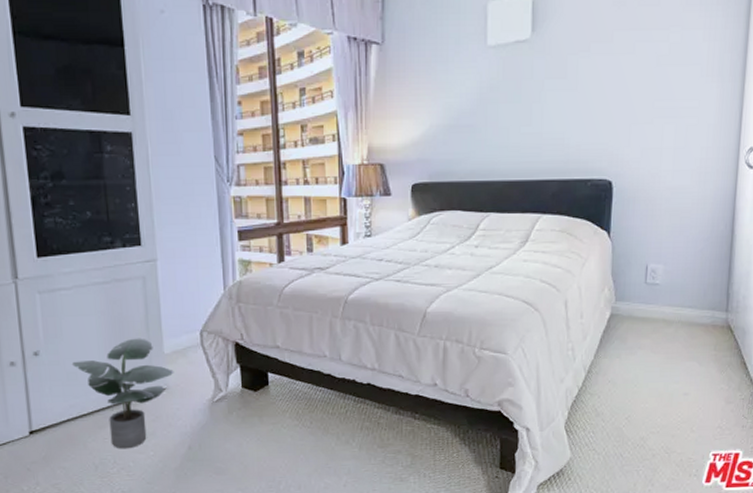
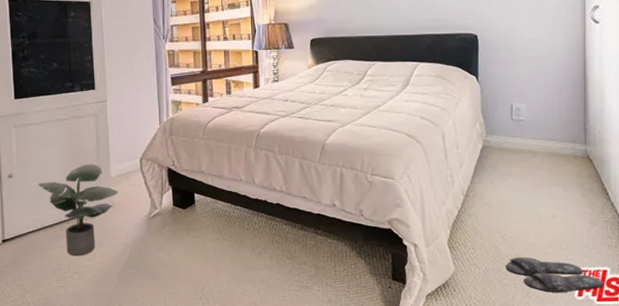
slippers: none [628,440,734,480] -> present [505,256,603,293]

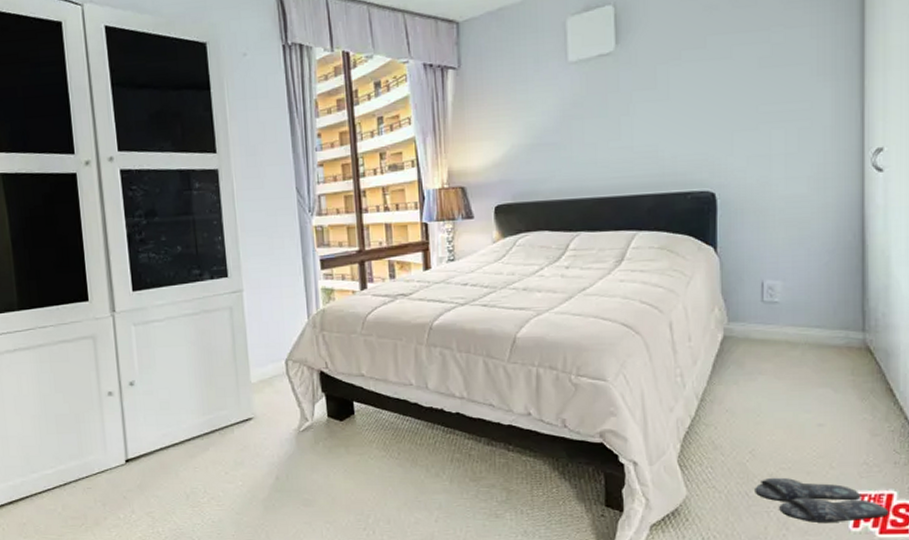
potted plant: present [37,164,119,256] -> none [164,367,261,479]

